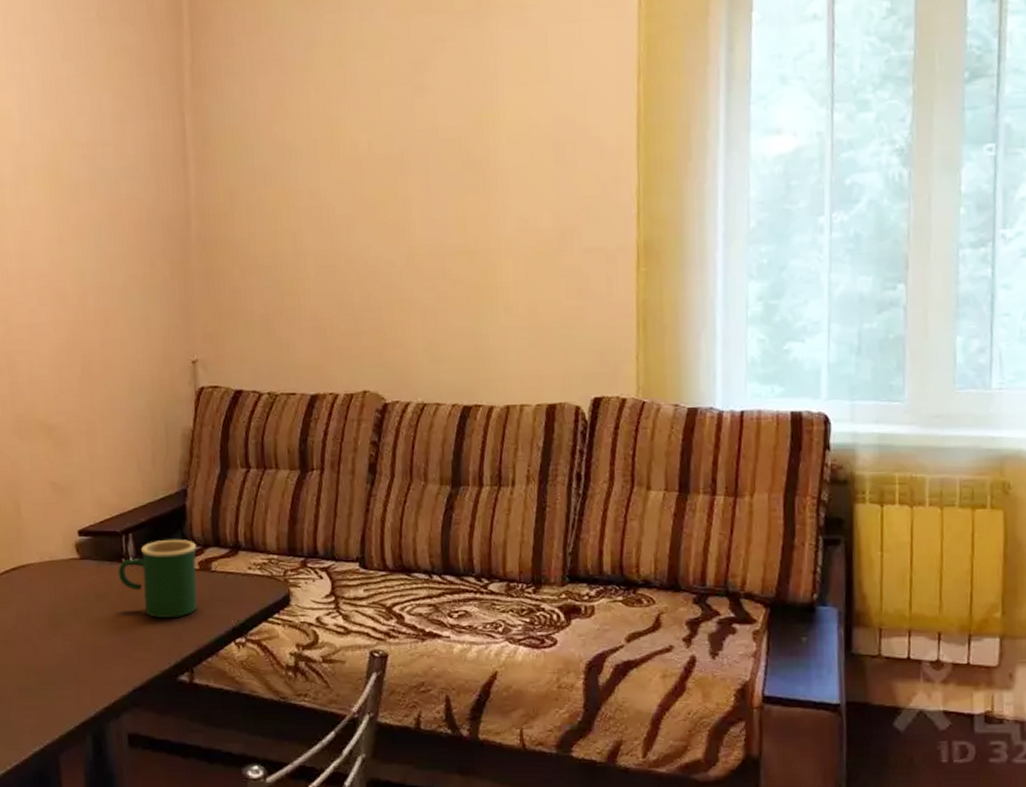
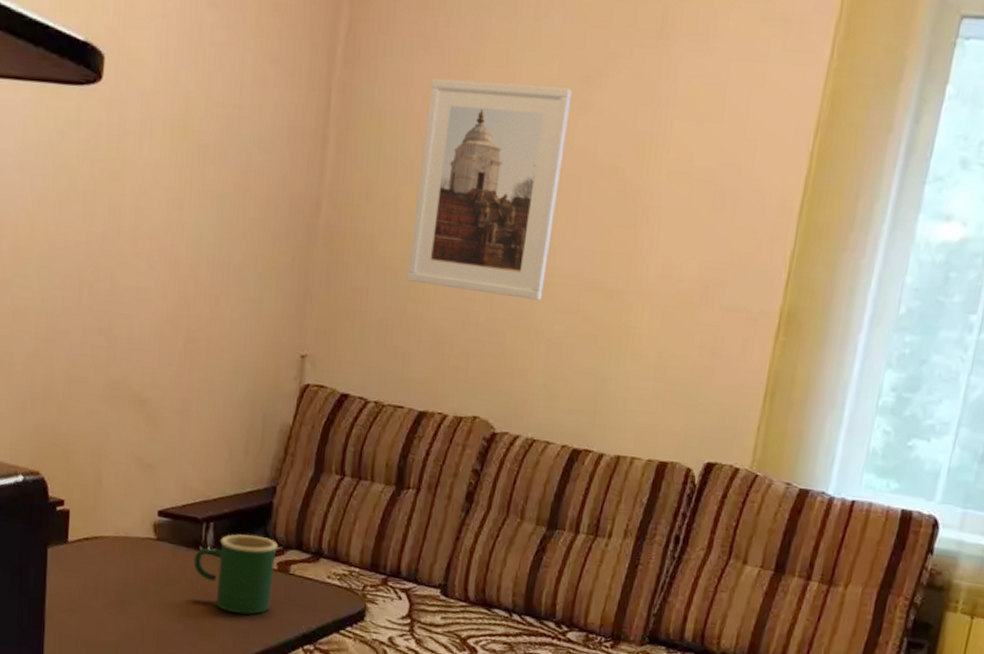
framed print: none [274,75,410,276] -> present [406,78,572,301]

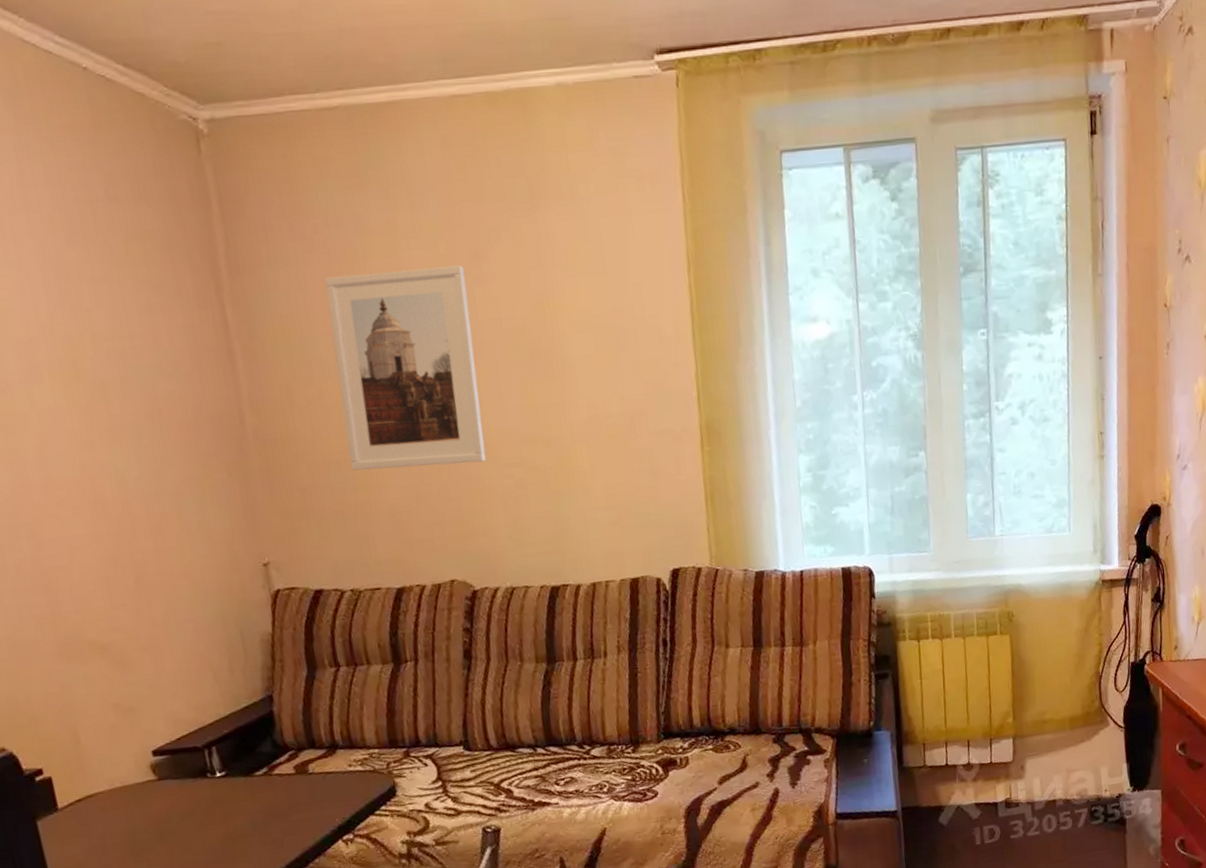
mug: present [193,534,277,615] -> none [203,745,298,828]

